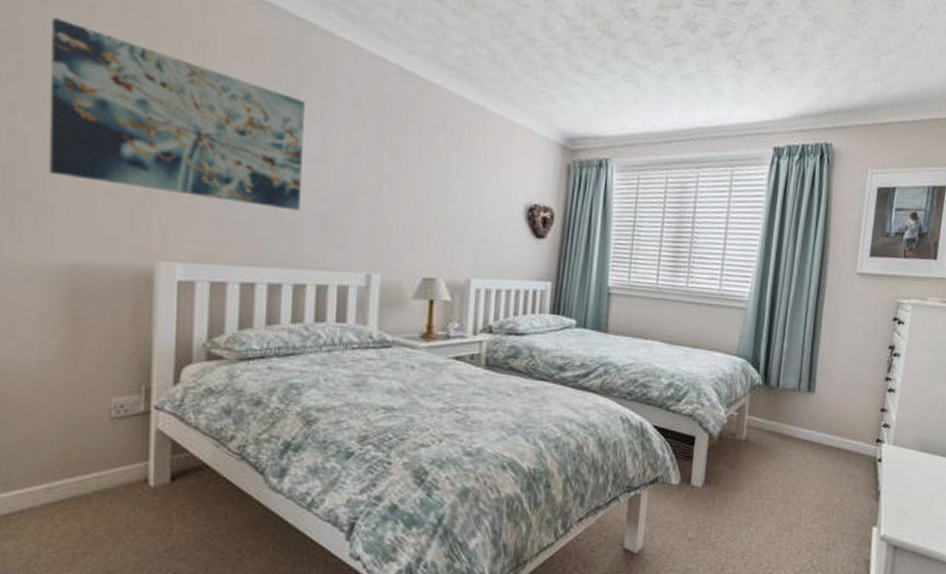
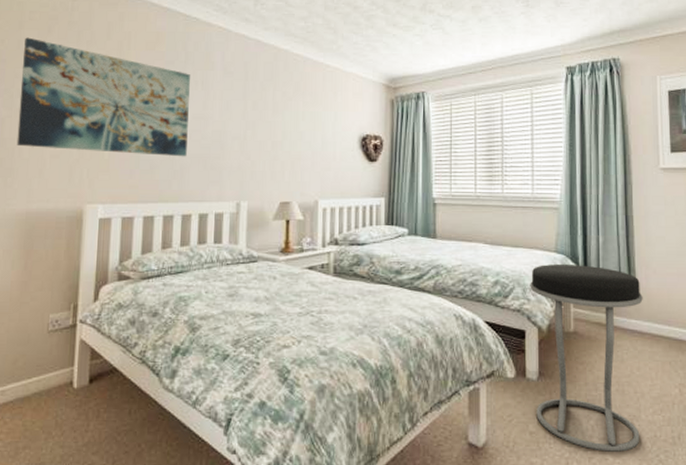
stool: none [697,368,820,558] -> present [530,264,643,452]

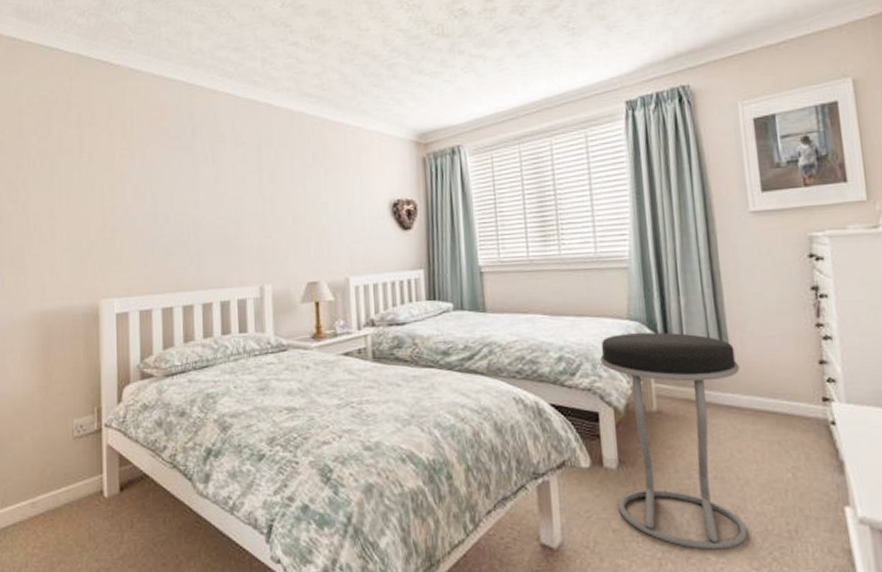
wall art: present [16,37,190,157] -> none [24,124,202,242]

